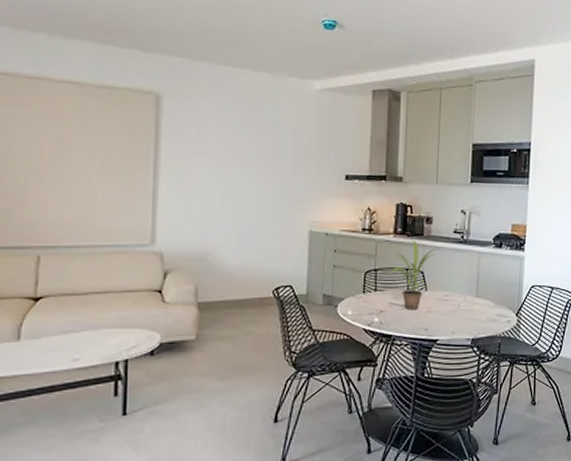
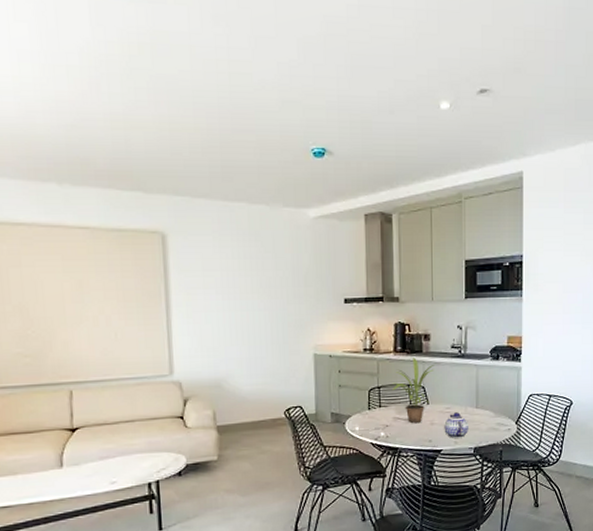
teapot: none [441,300,467,328] -> present [444,412,468,438]

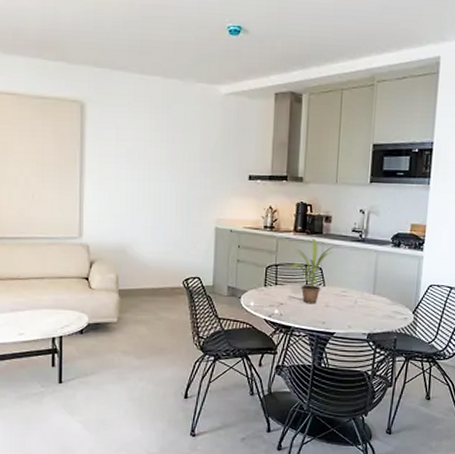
teapot: present [444,412,468,438] -> none [339,296,364,323]

